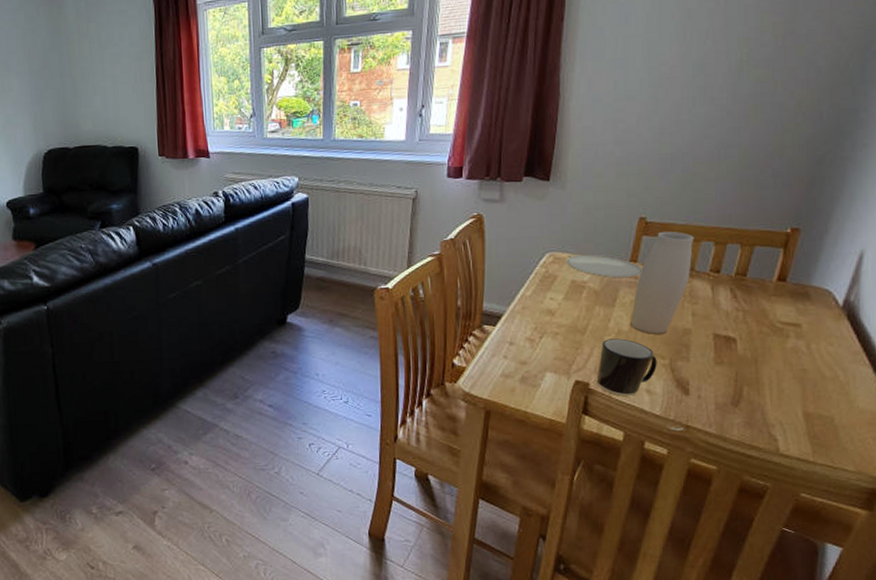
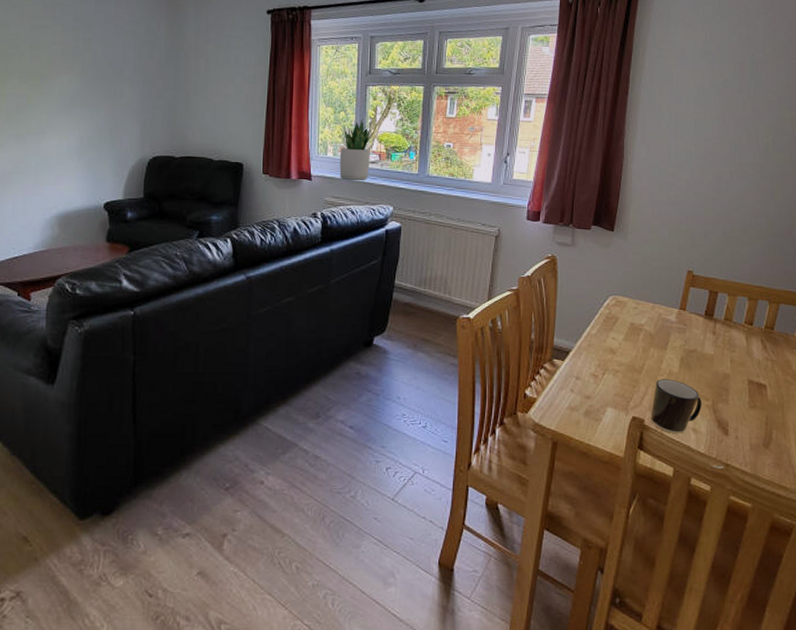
planter: none [237,85,271,153] -> present [339,118,373,180]
plate: present [566,254,642,279] -> none [626,299,690,324]
vase: present [631,231,694,334] -> none [680,284,732,377]

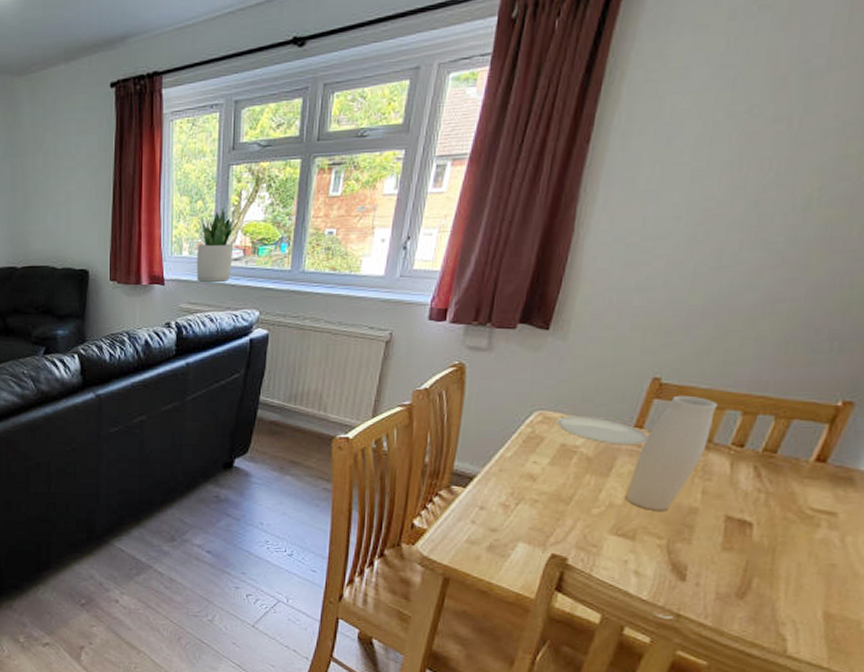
plate: none [626,299,690,324] -> present [557,415,649,446]
mug: present [650,379,702,435] -> none [576,512,652,577]
vase: none [680,284,732,377] -> present [625,395,718,511]

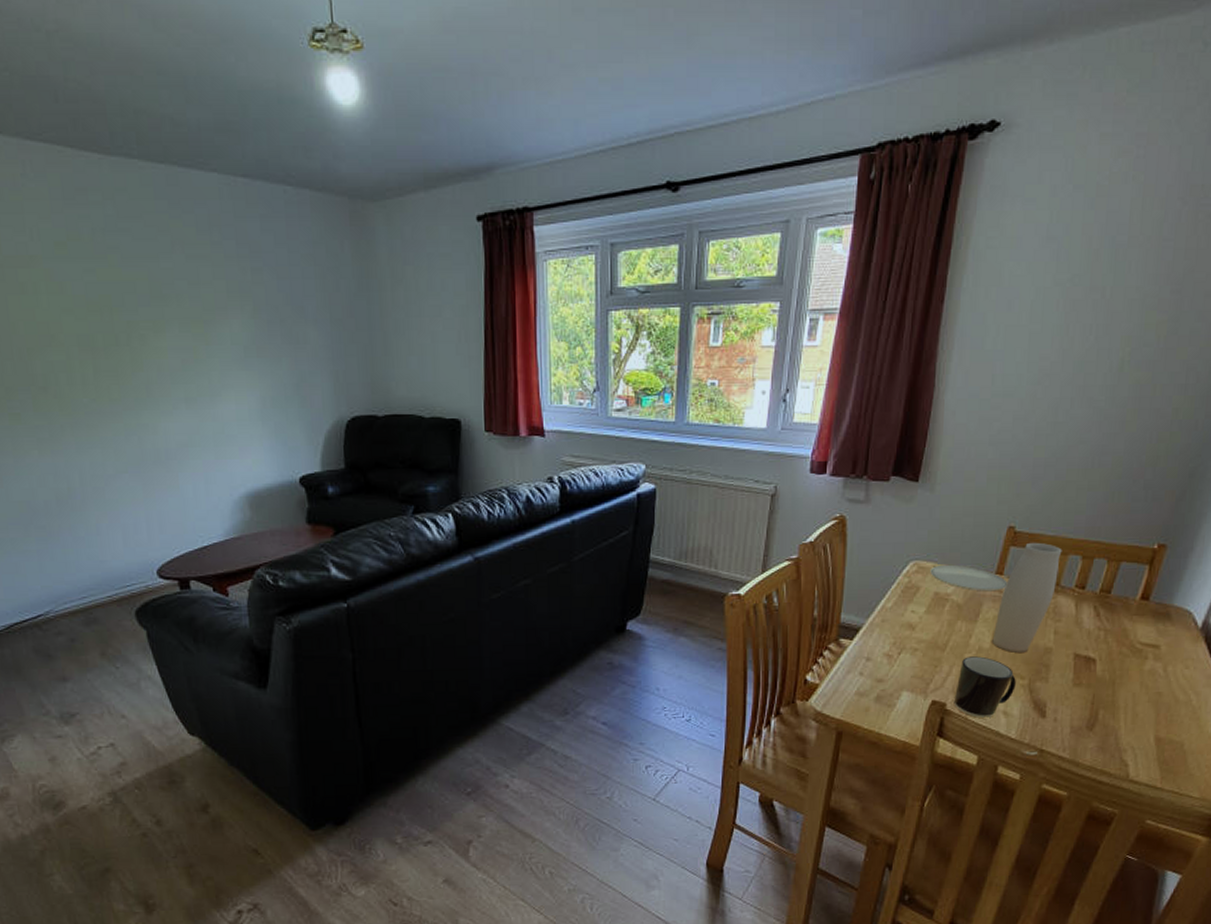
planter: present [196,207,236,282] -> none [577,354,618,433]
mug: none [576,512,652,577] -> present [953,656,1016,719]

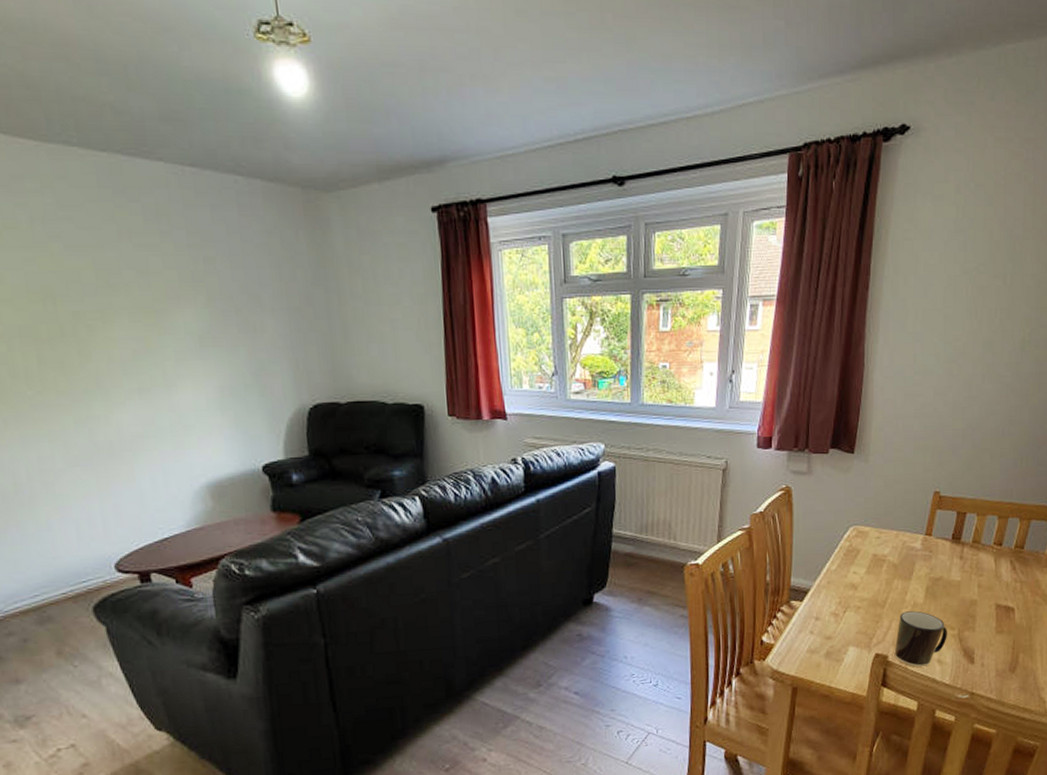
plate: present [930,564,1008,592] -> none [868,528,936,552]
vase: present [992,542,1062,653] -> none [925,505,981,606]

